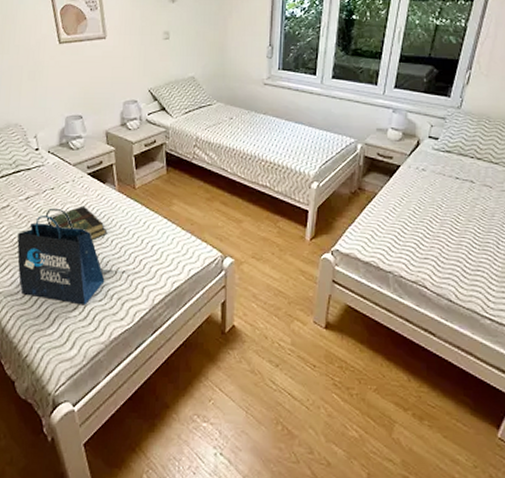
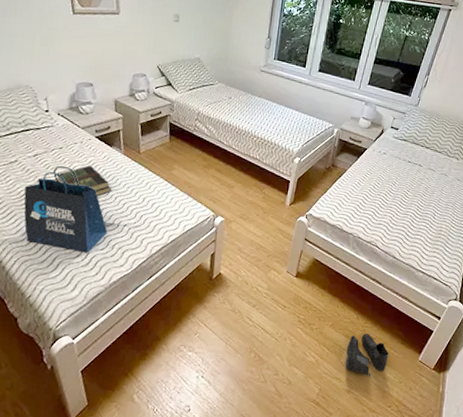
boots: none [398,401,457,461] -> present [345,334,390,378]

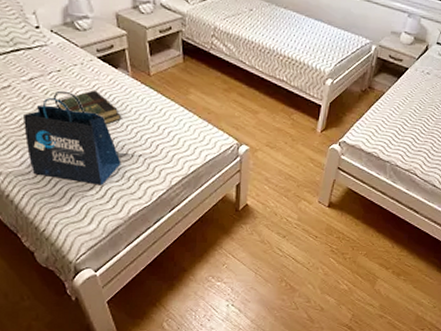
boots: present [345,334,390,378] -> none [378,262,425,304]

